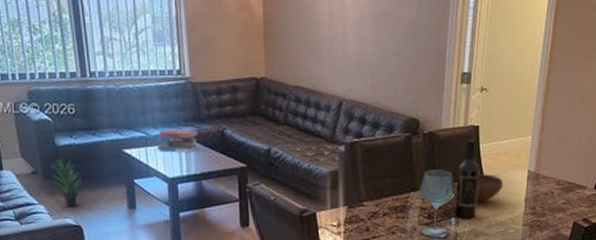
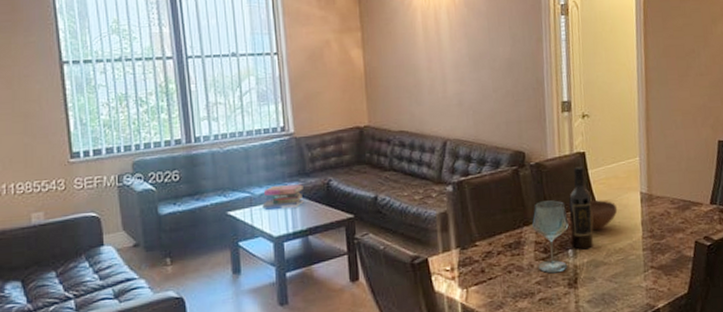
potted plant: present [51,159,83,208] -> none [154,228,186,279]

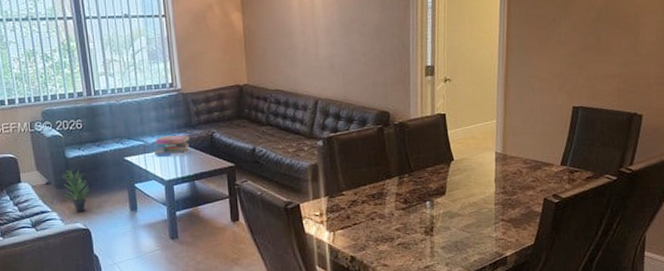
potted plant: none [154,228,186,279] -> present [62,170,90,213]
wine glass: present [532,200,569,274] -> none [394,157,428,222]
wine bottle: present [568,167,594,250] -> none [428,127,450,202]
bowl: present [590,199,618,231] -> none [448,157,473,186]

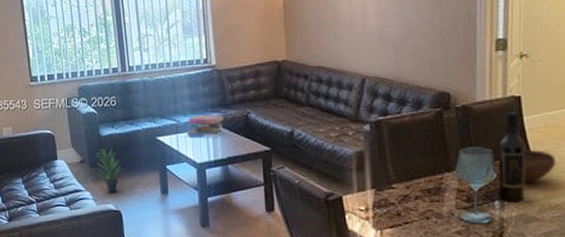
wine glass: none [394,157,428,222] -> present [455,147,497,224]
wine bottle: none [428,127,450,202] -> present [498,112,526,202]
bowl: none [448,157,473,186] -> present [523,149,557,183]

